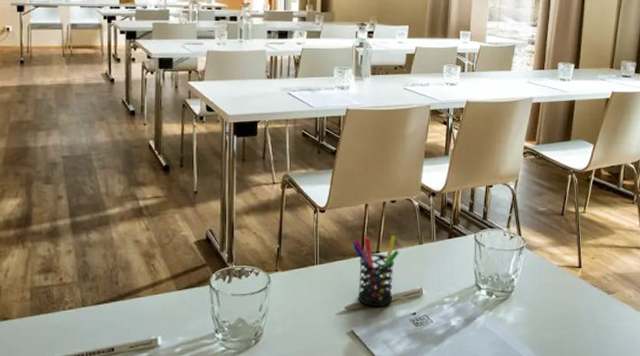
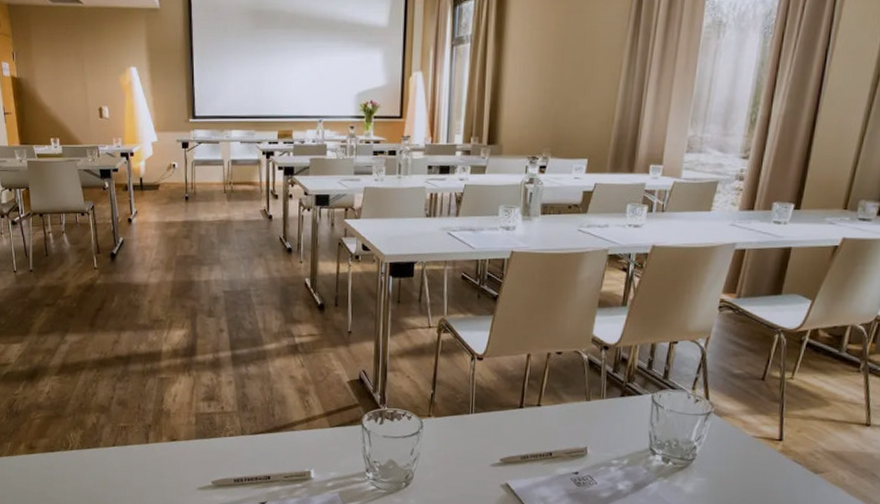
pen holder: present [352,234,399,308] -> none [511,388,563,463]

